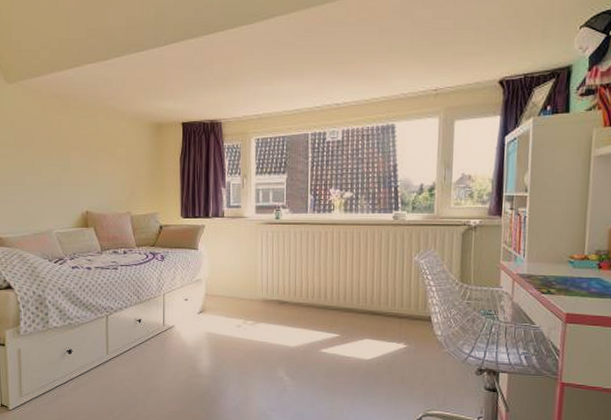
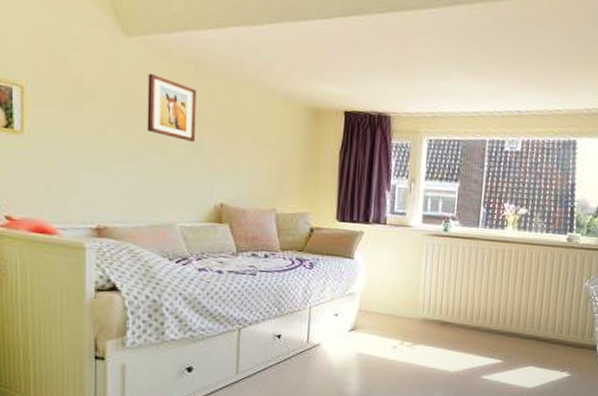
wall art: none [25,110,63,162] -> present [147,73,197,142]

